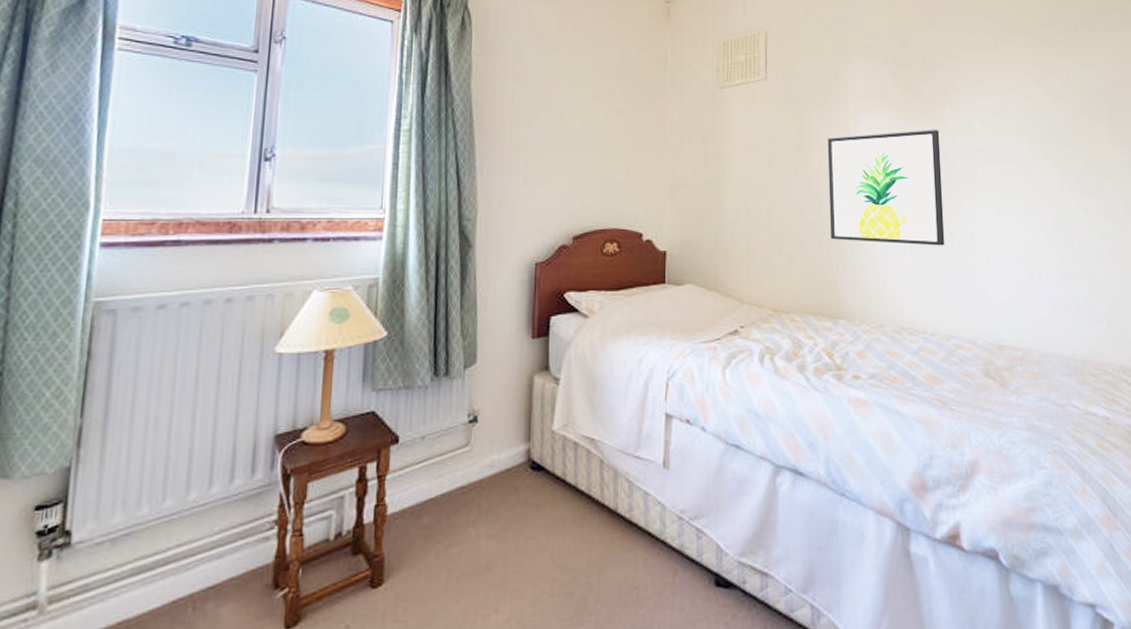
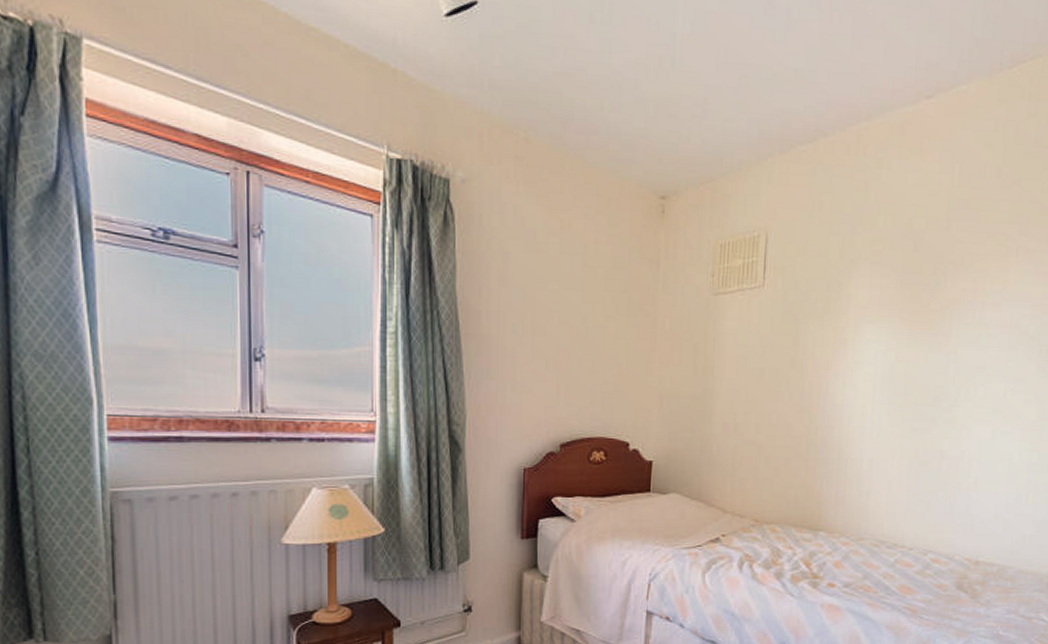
wall art: present [827,130,945,246] -> none [817,344,943,464]

